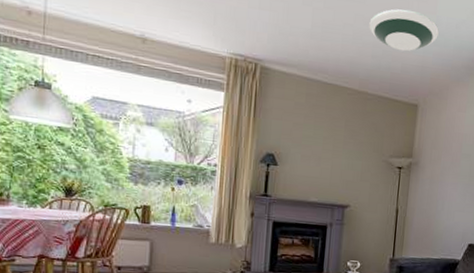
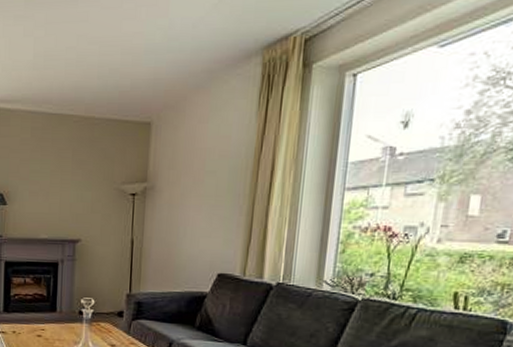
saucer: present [369,9,439,52] -> none [93,19,172,66]

